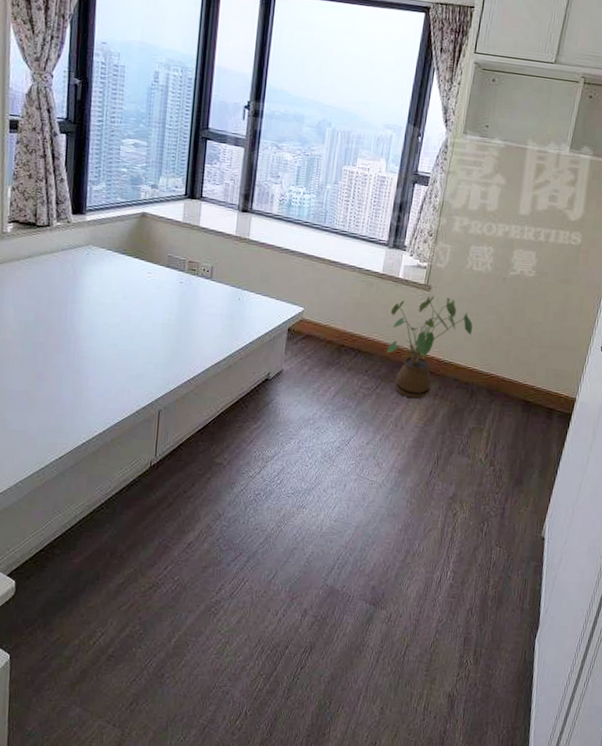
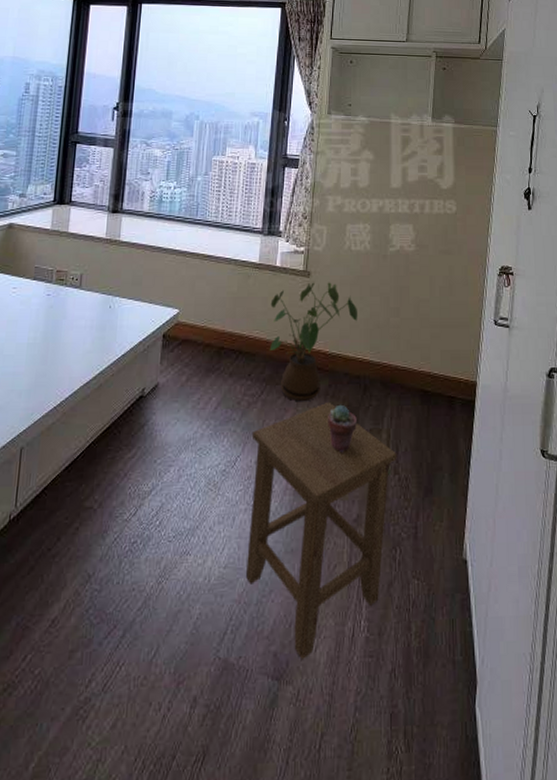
stool: none [352,401,495,594] -> present [245,401,397,659]
potted succulent: none [434,404,462,444] -> present [328,404,357,453]

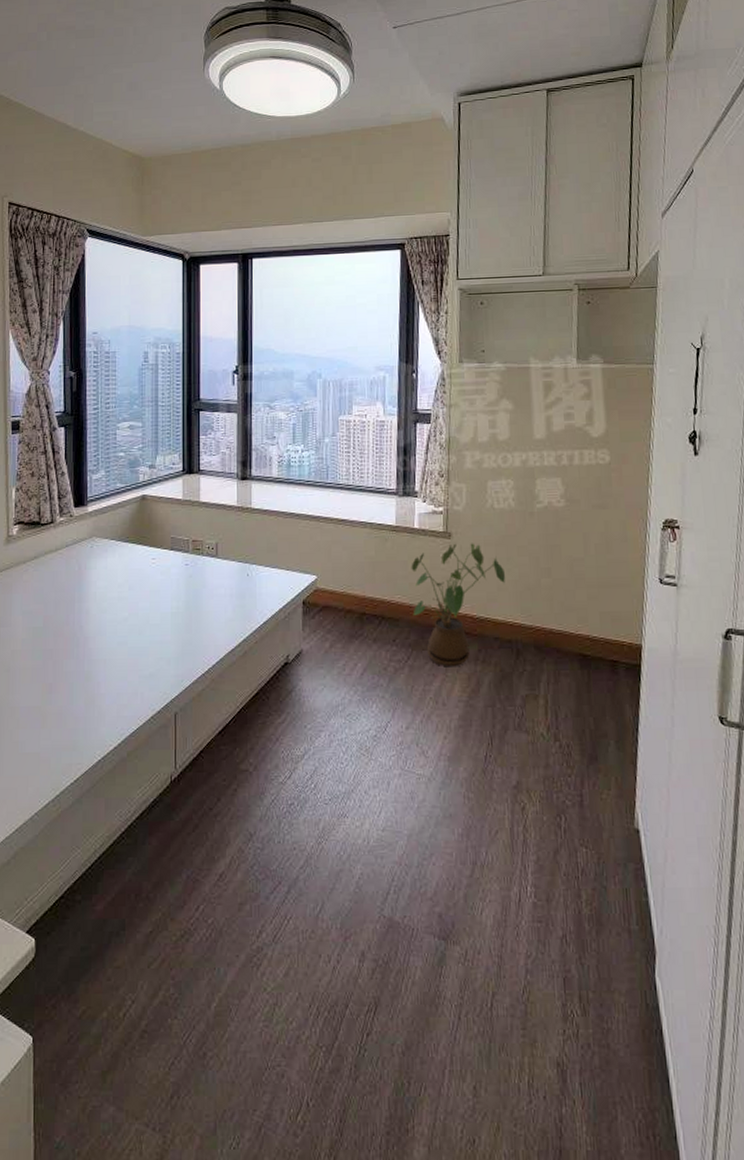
stool: present [245,401,397,659] -> none [401,667,557,921]
potted succulent: present [328,404,357,453] -> none [479,669,511,719]

